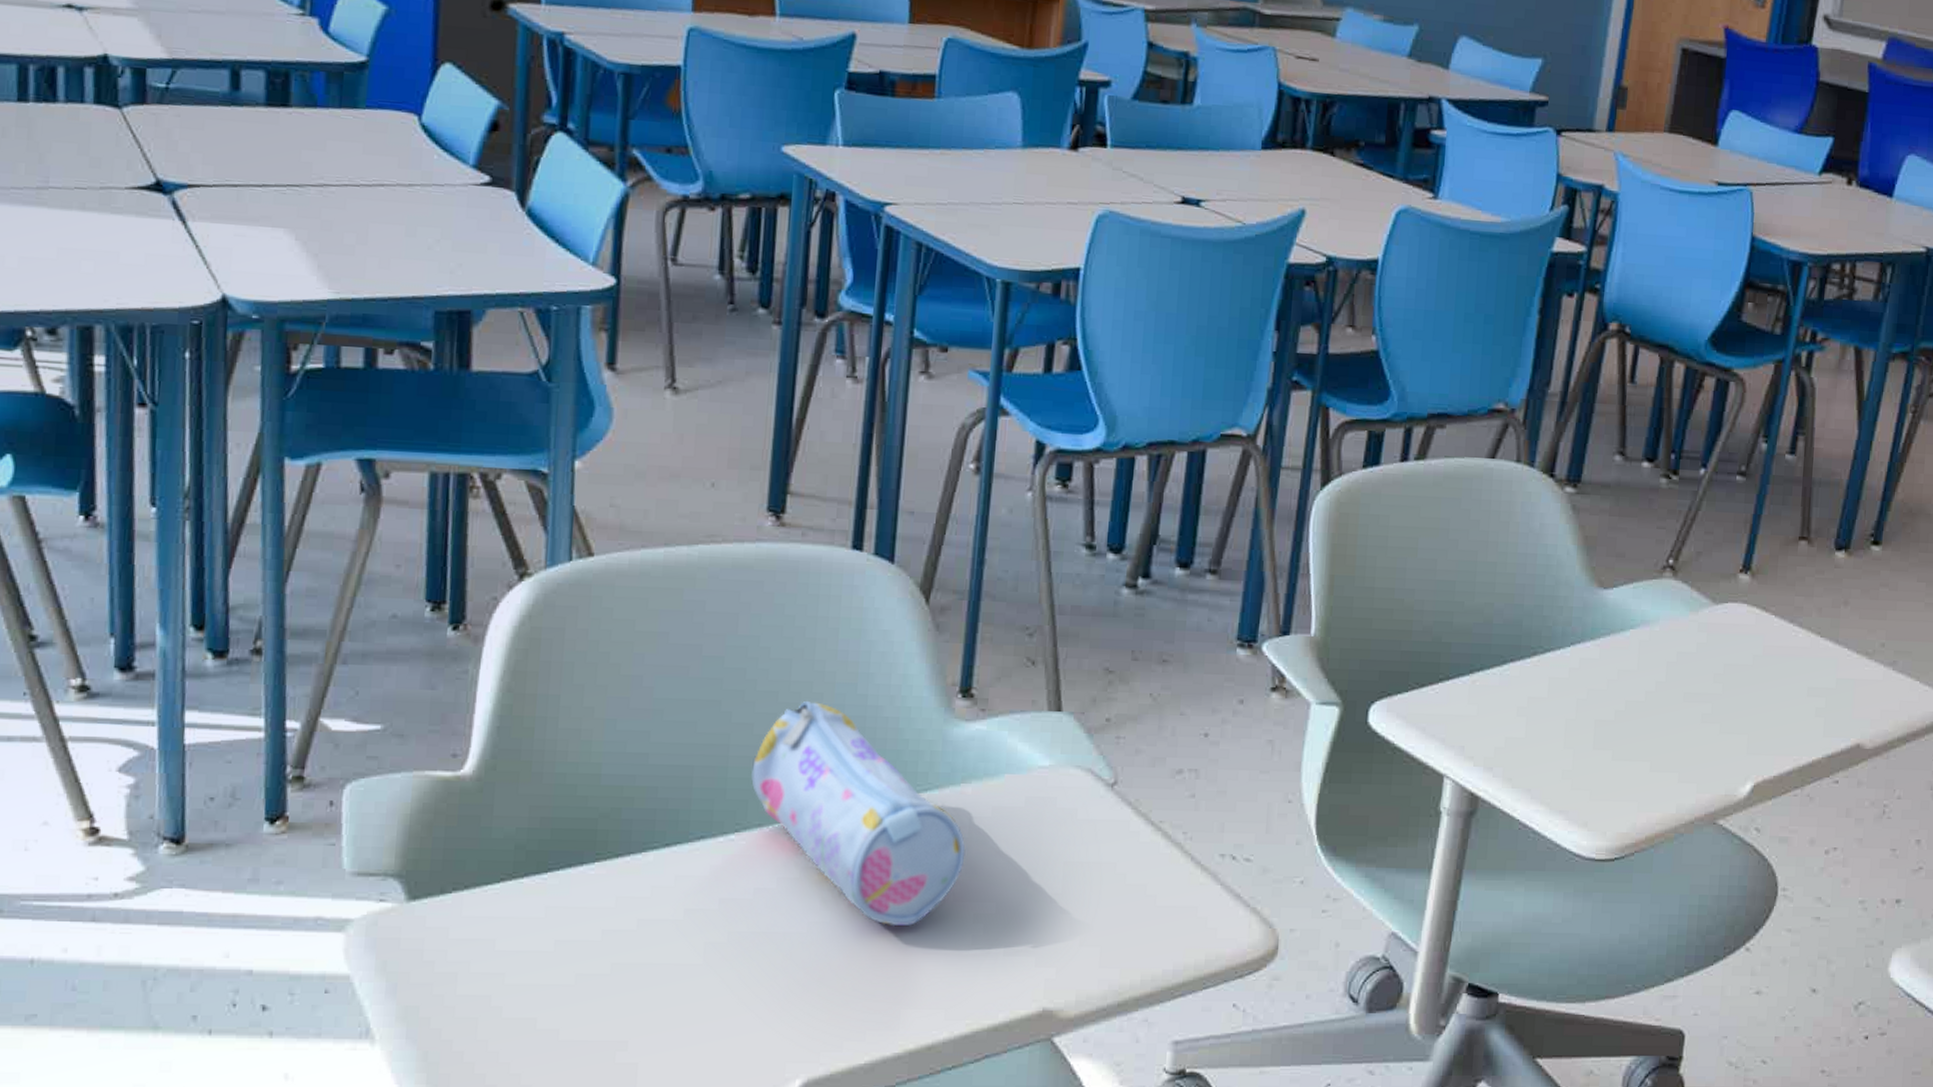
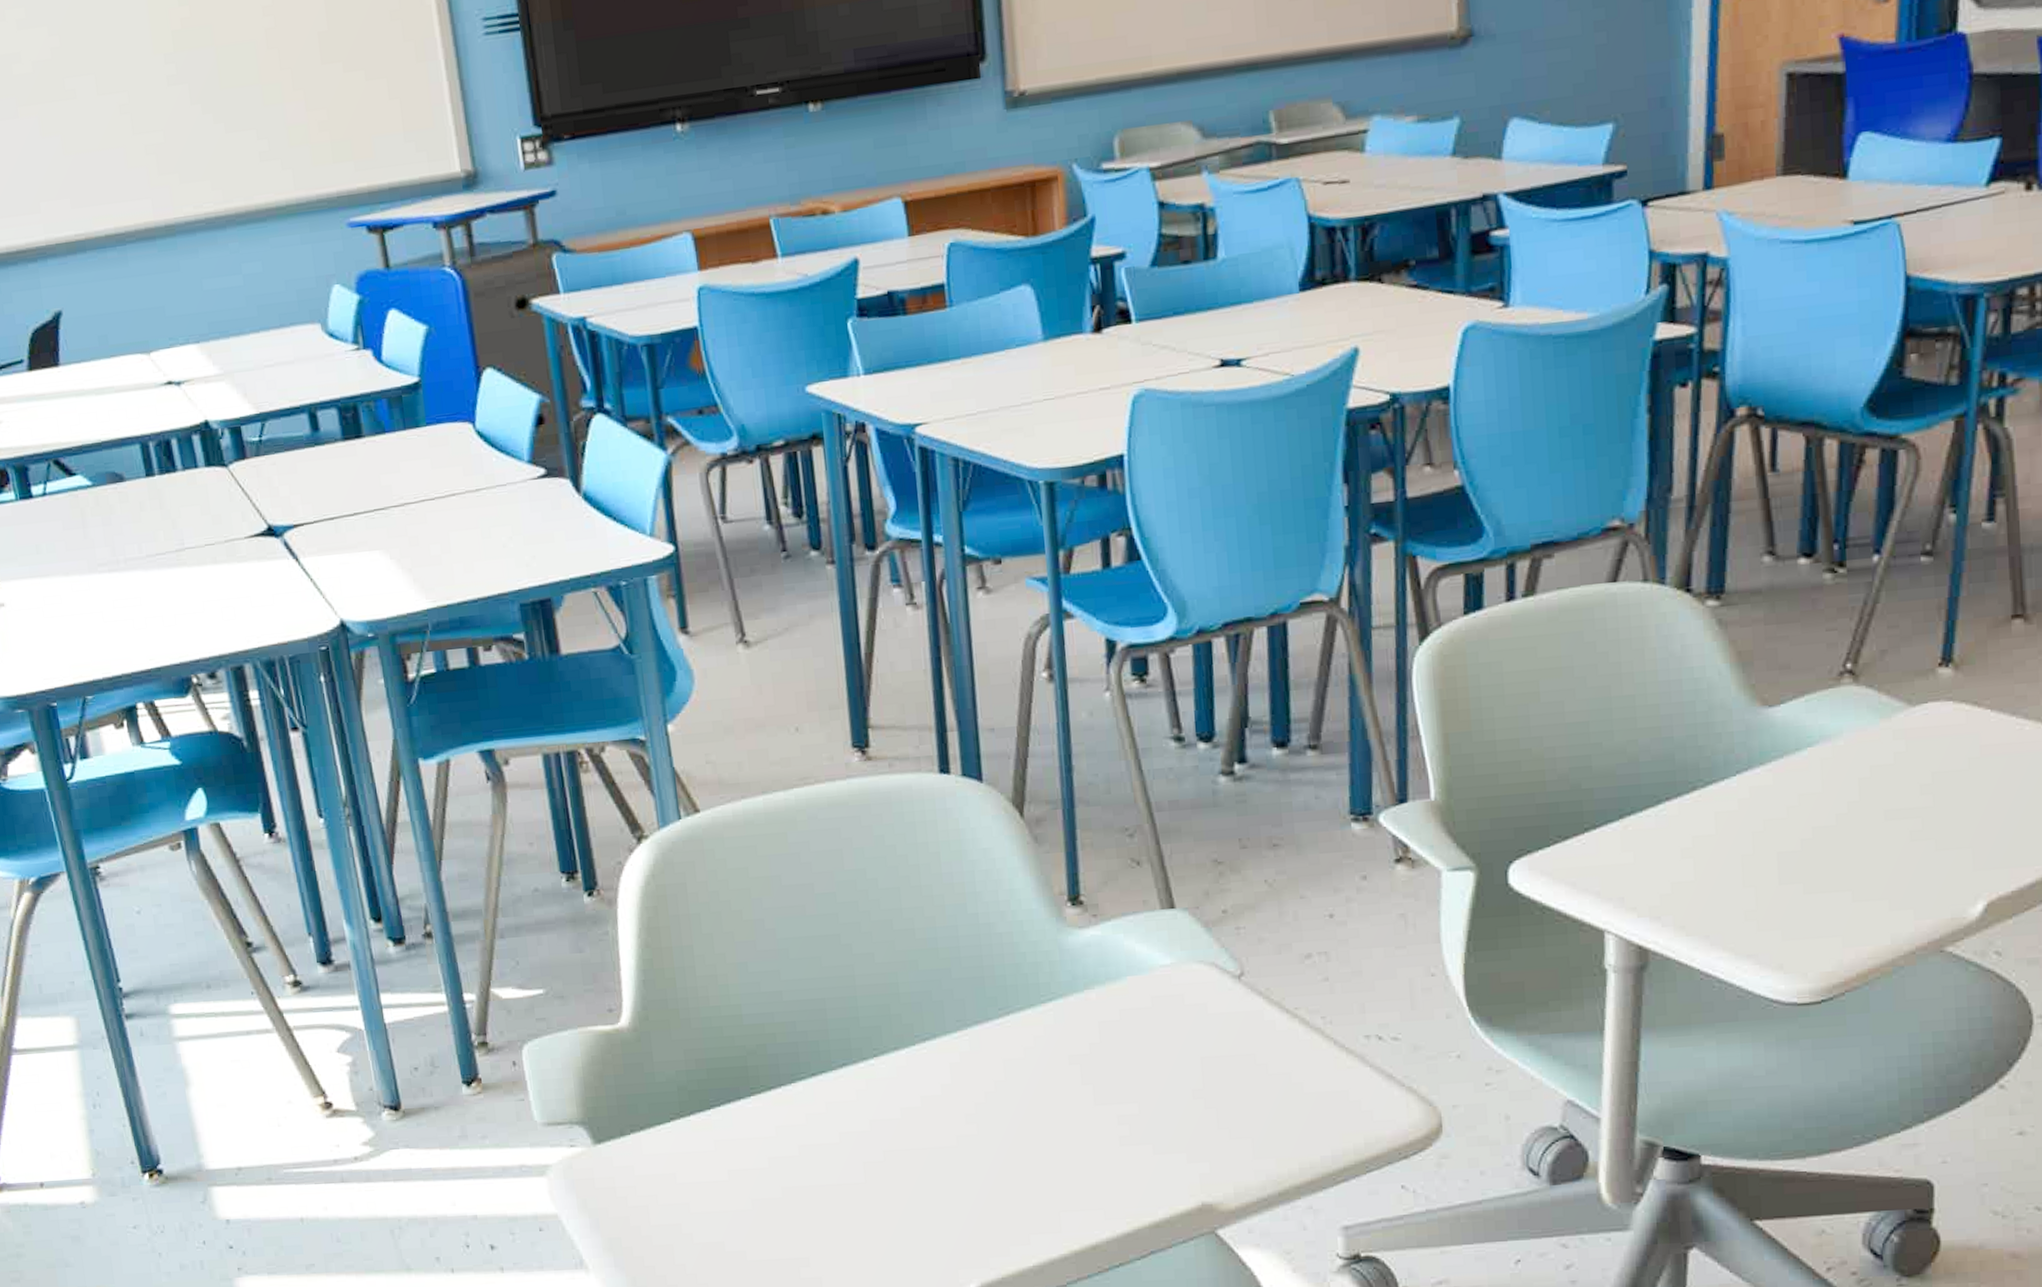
pencil case: present [751,700,966,927] -> none [879,925,1100,1134]

